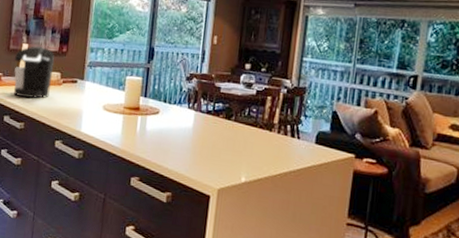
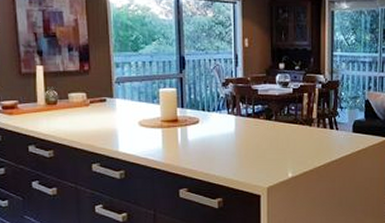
coffee maker: present [14,45,55,99] -> none [29,66,78,124]

